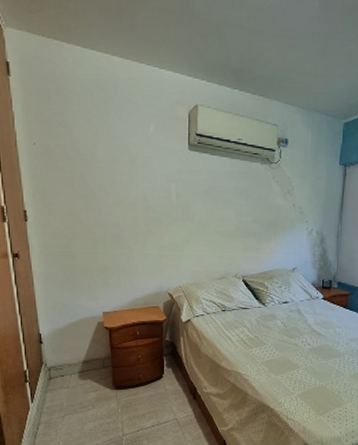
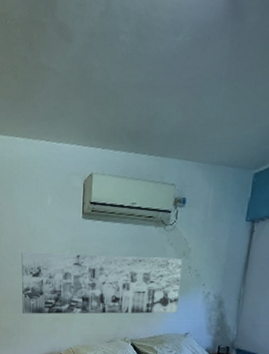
wall art: none [121,181,287,250] -> present [21,252,182,314]

